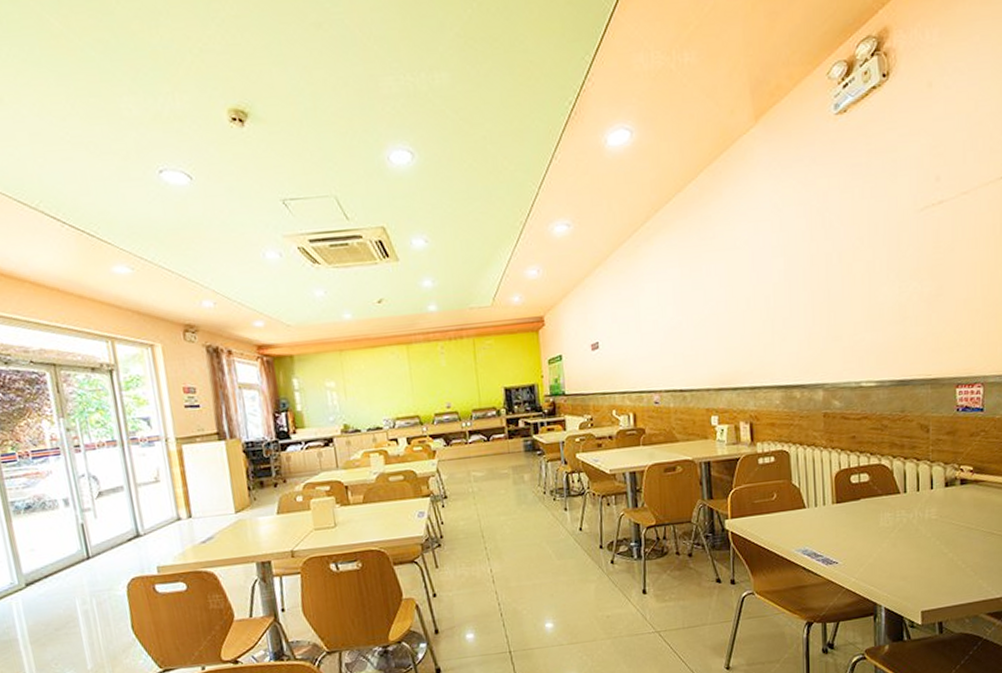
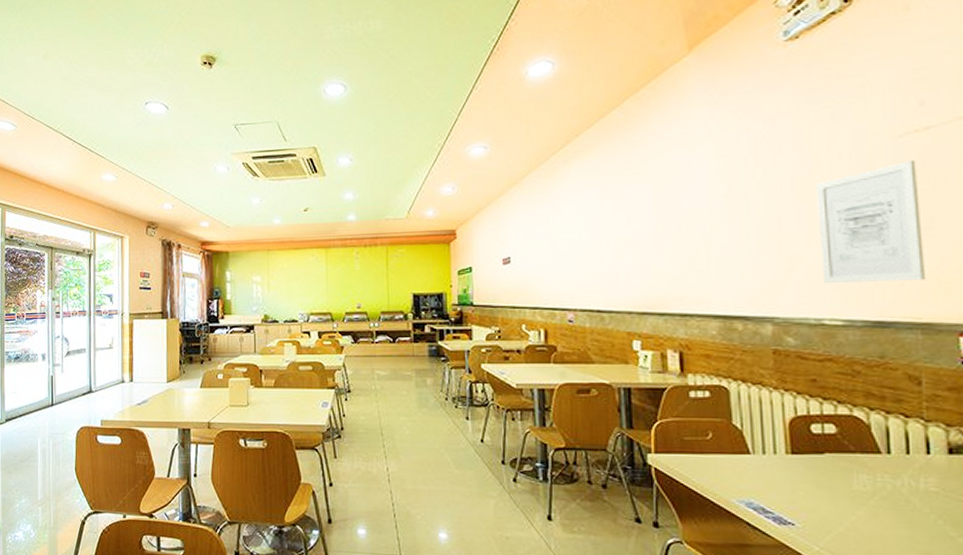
wall art: none [858,233,936,349] -> present [816,161,927,283]

